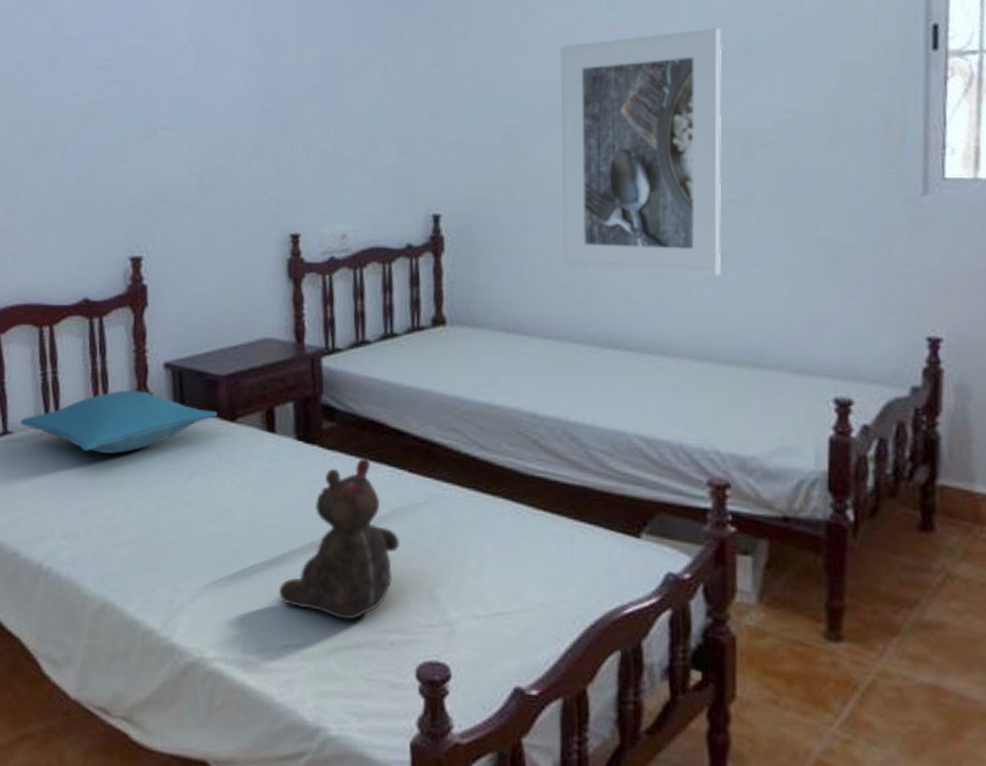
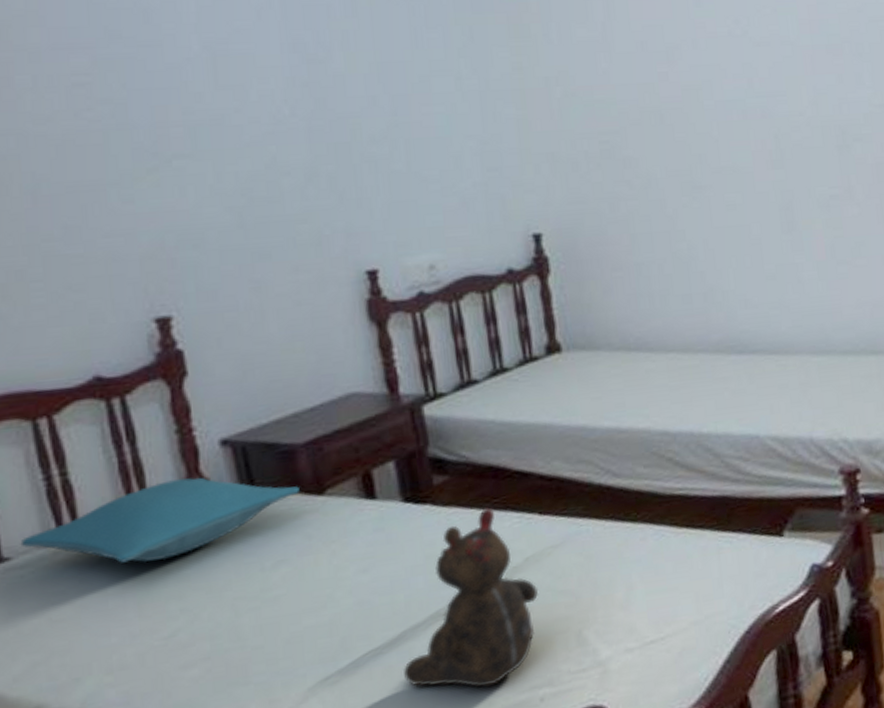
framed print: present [560,27,722,276] -> none [650,24,831,277]

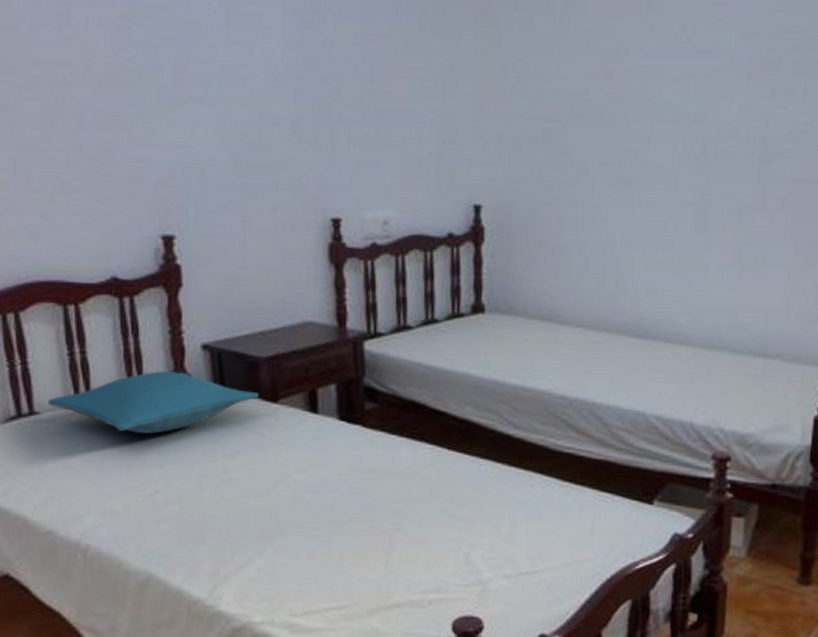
teddy bear: present [404,507,539,688] -> none [323,436,439,583]

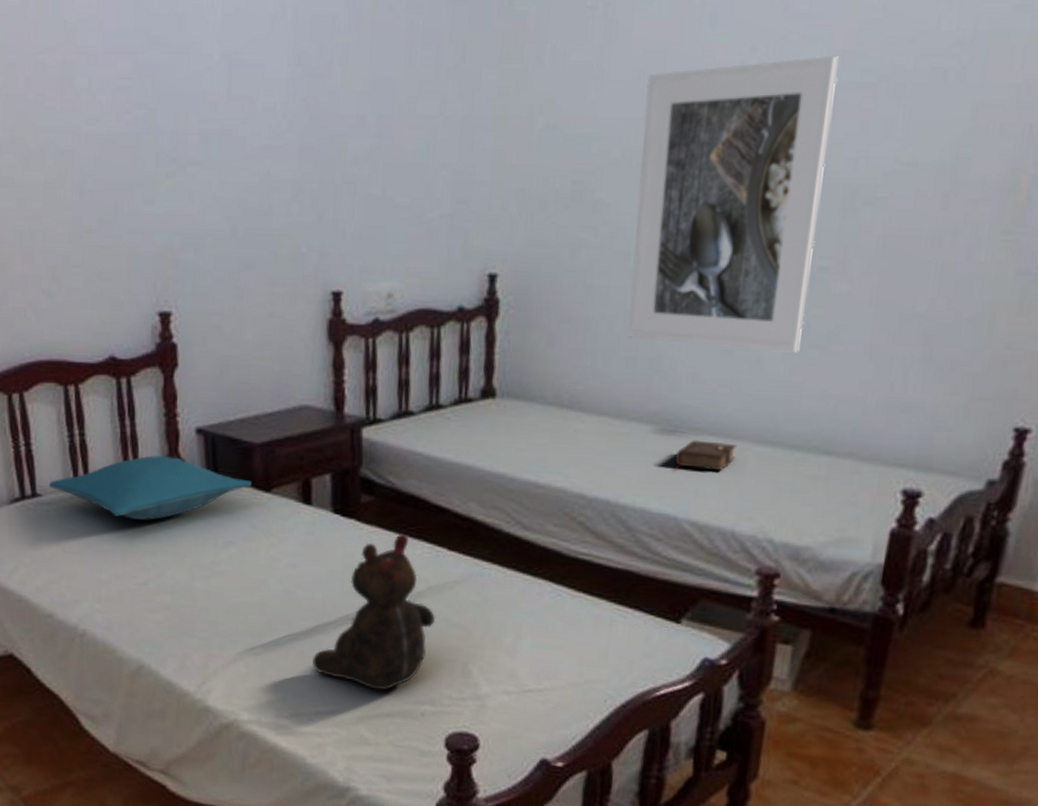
teddy bear: none [323,436,439,583] -> present [312,533,436,691]
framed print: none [596,36,749,273] -> present [628,55,839,353]
book: none [640,346,690,373] -> present [673,440,737,472]

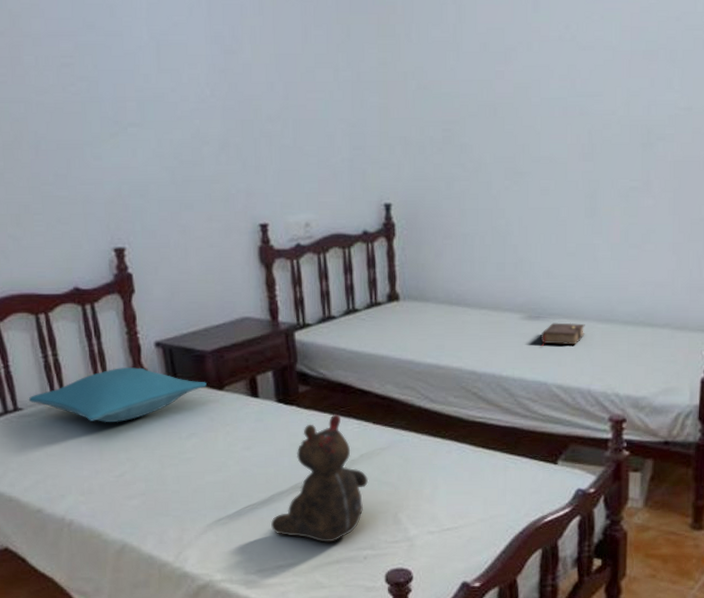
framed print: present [628,55,839,353] -> none [492,30,629,252]

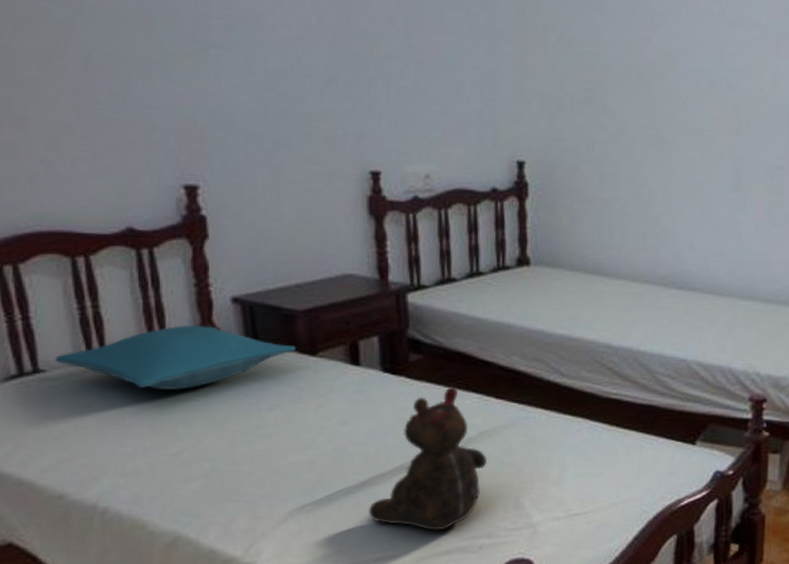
book: present [540,322,585,347] -> none [681,297,728,322]

